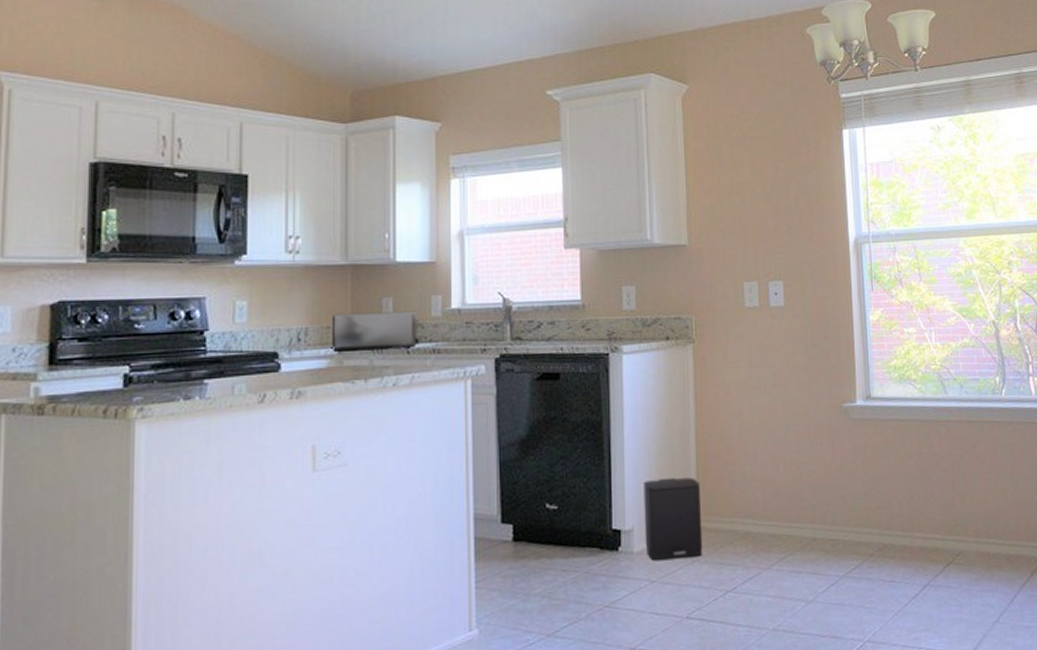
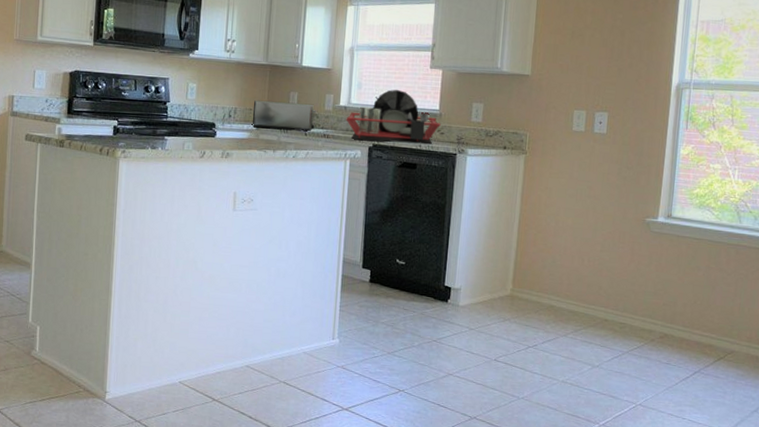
dish rack: none [461,279,585,352] -> present [346,89,441,145]
pedal bin: present [643,477,703,561] -> none [468,254,517,317]

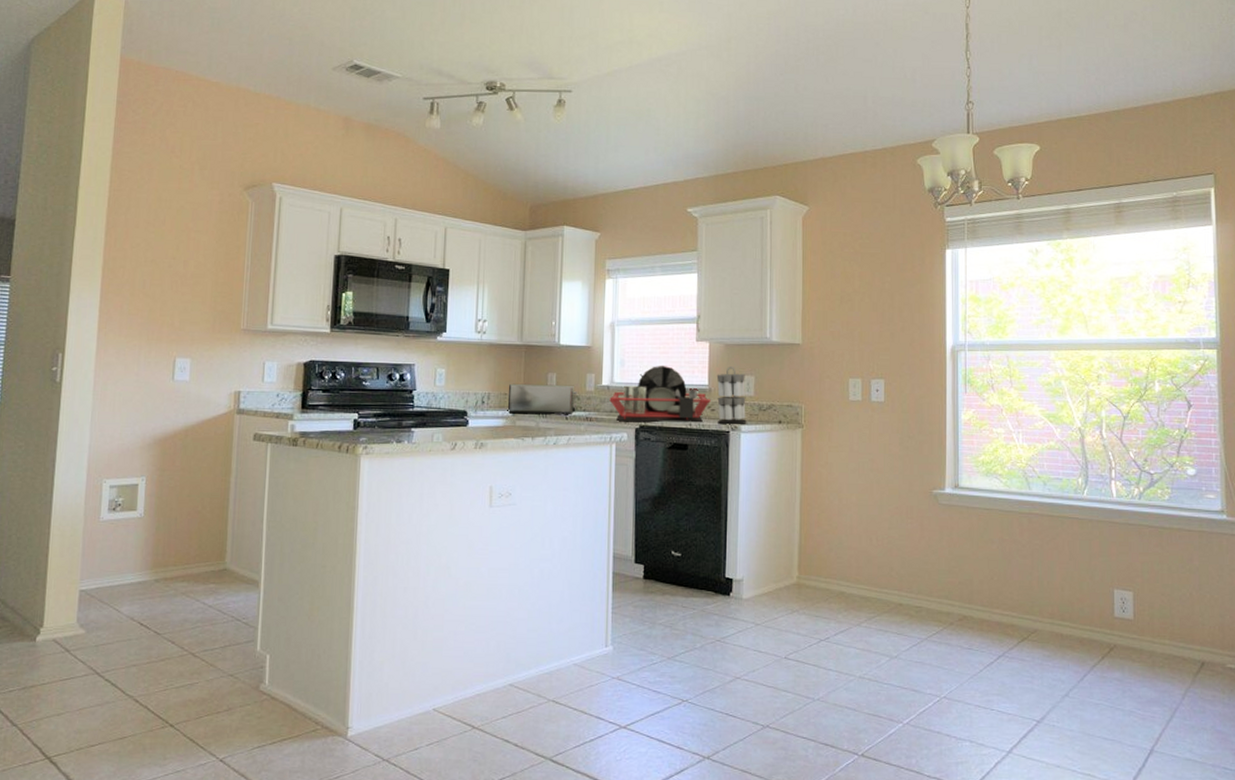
spice rack: none [446,93,475,149] -> present [716,367,747,425]

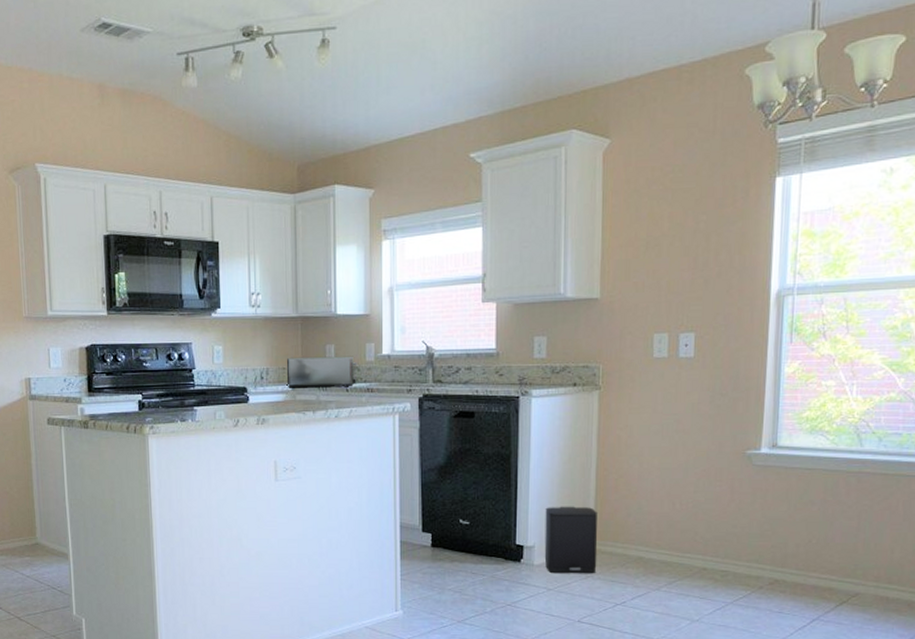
dish rack: present [609,365,711,423] -> none [391,329,499,392]
spice rack: present [716,367,747,425] -> none [504,328,538,390]
pedal bin: none [752,539,802,609] -> present [544,506,598,574]

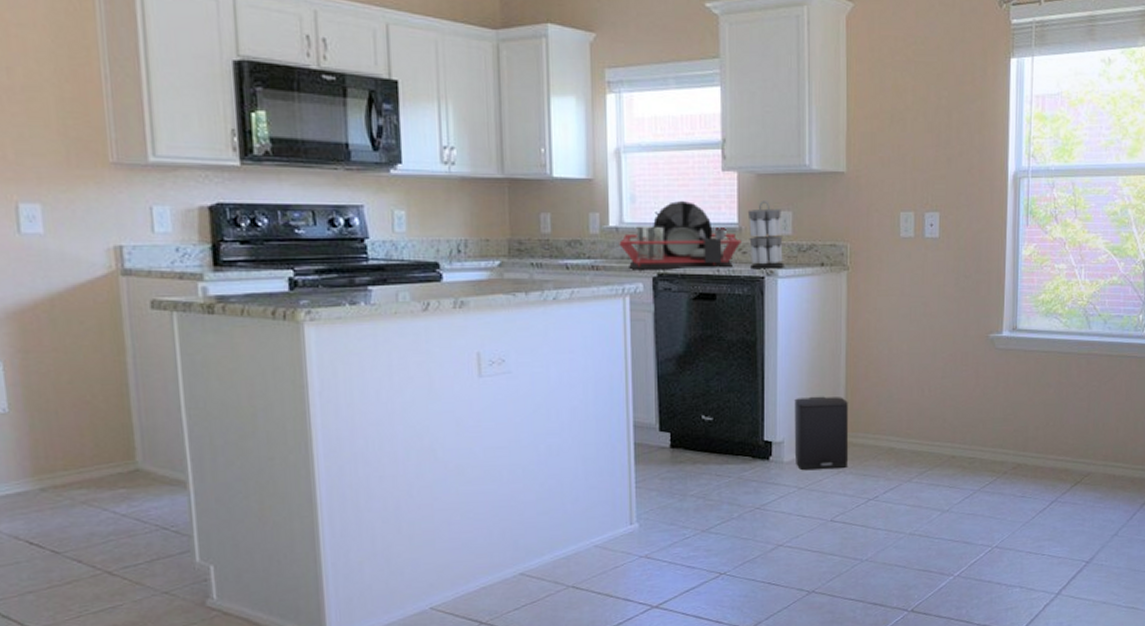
toaster: present [287,356,358,388] -> none [491,227,579,264]
dish rack: none [391,329,499,392] -> present [619,200,741,270]
spice rack: none [504,328,538,390] -> present [747,201,784,270]

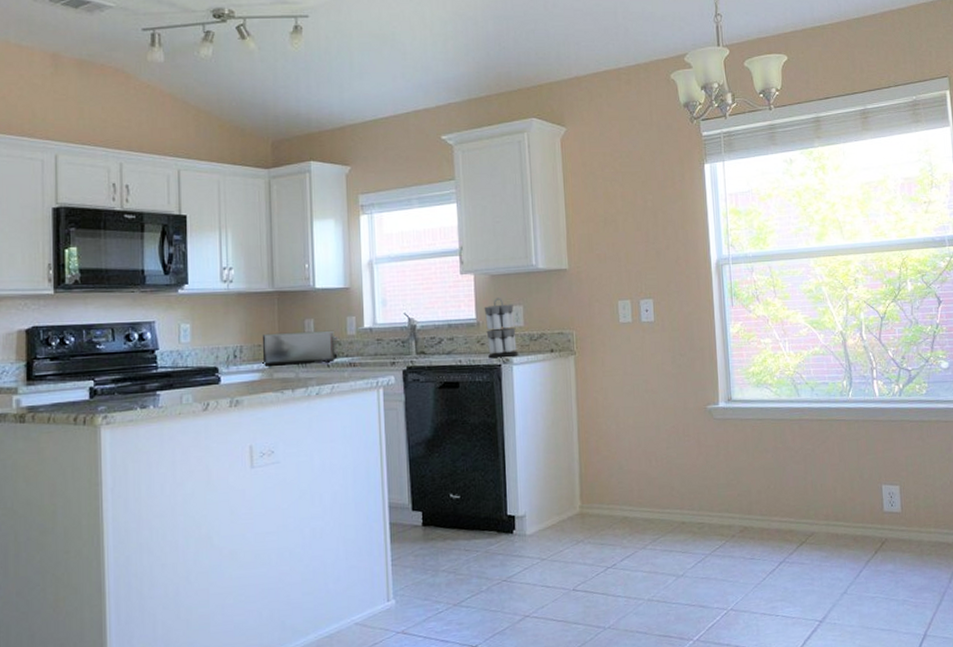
toaster: none [491,227,579,264] -> present [263,330,339,366]
dish rack: present [619,200,741,270] -> none [373,301,480,365]
pedal bin: present [794,396,849,471] -> none [533,470,586,542]

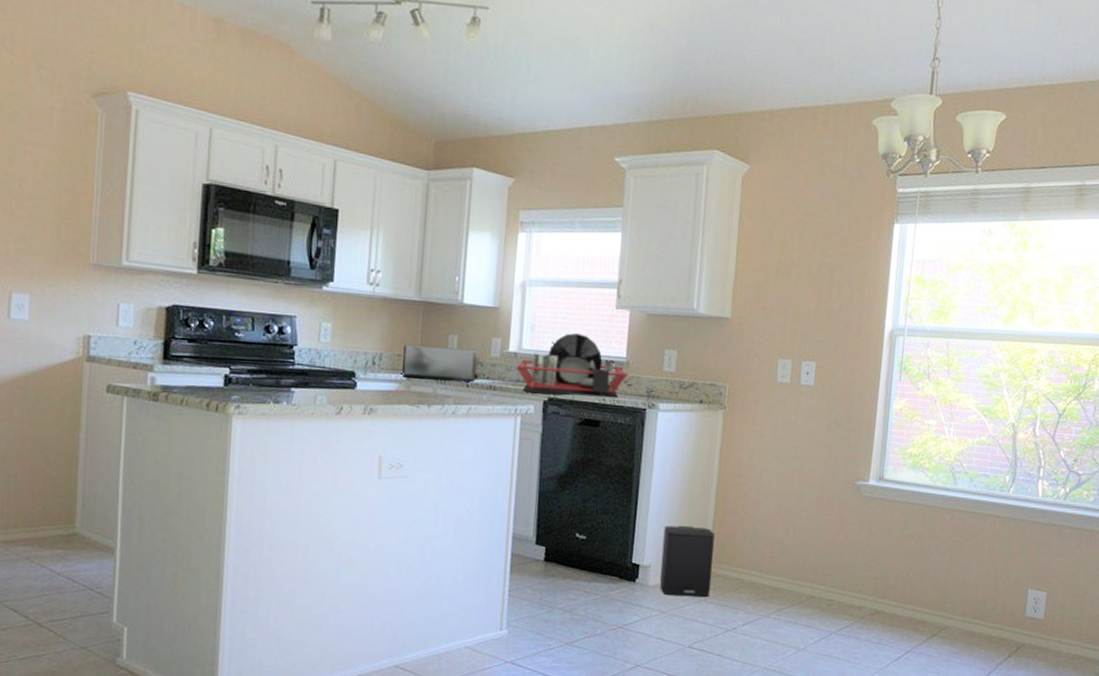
dish rack: none [373,301,480,365] -> present [516,332,628,399]
spice rack: present [484,298,518,359] -> none [634,338,667,403]
pedal bin: none [533,470,586,542] -> present [659,525,715,597]

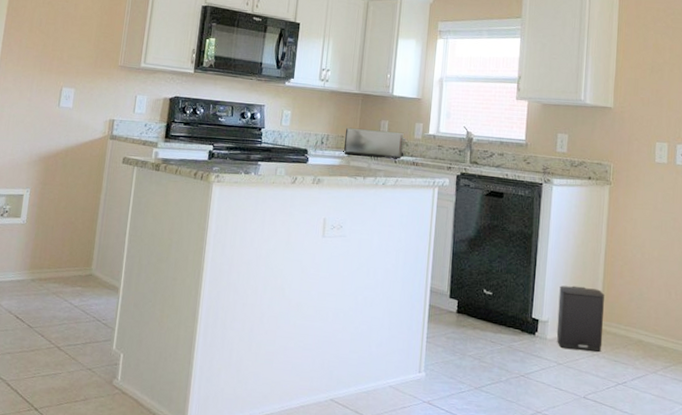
dish rack: present [516,332,628,399] -> none [435,119,527,174]

